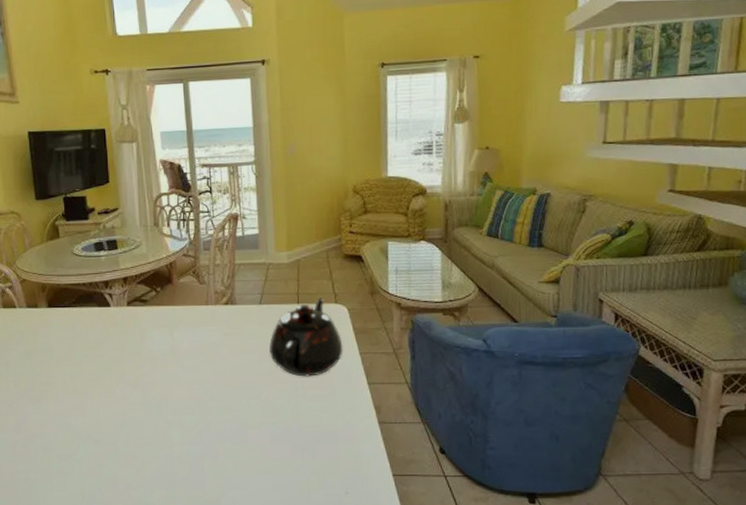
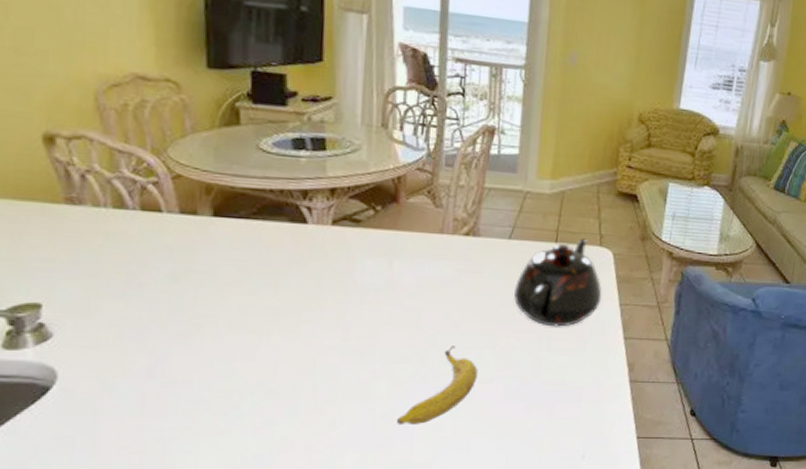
banana: none [190,397,248,467] -> present [397,346,478,426]

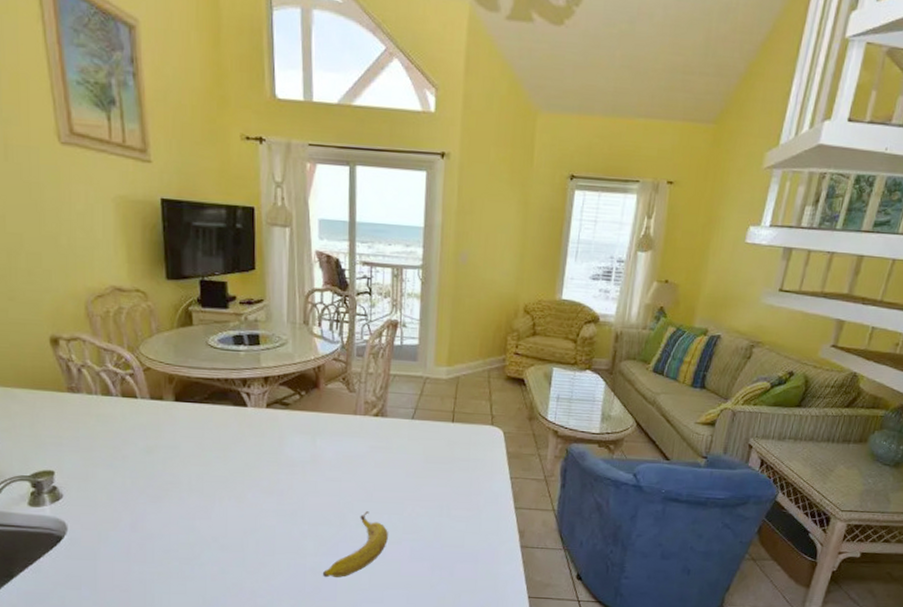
teapot: present [514,238,603,327] -> none [418,418,495,497]

